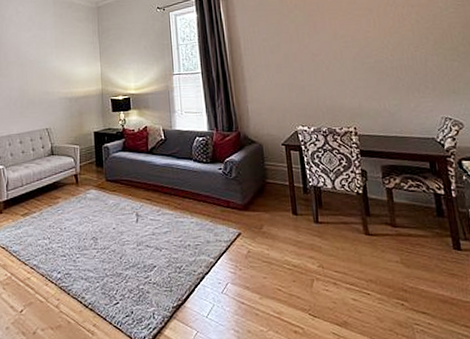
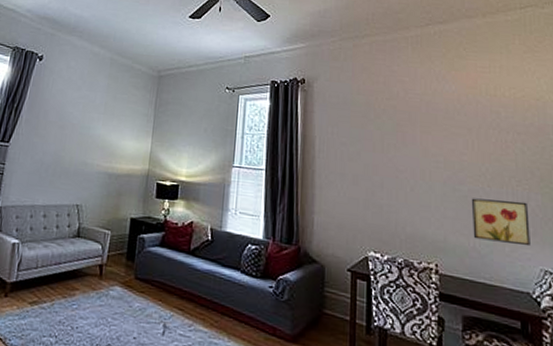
wall art: none [378,63,431,102] -> present [471,198,531,247]

